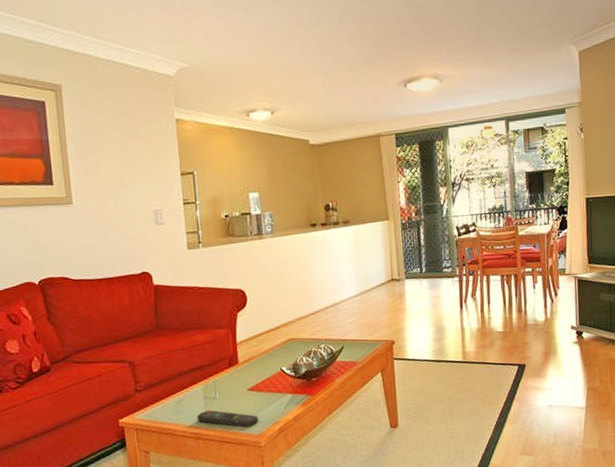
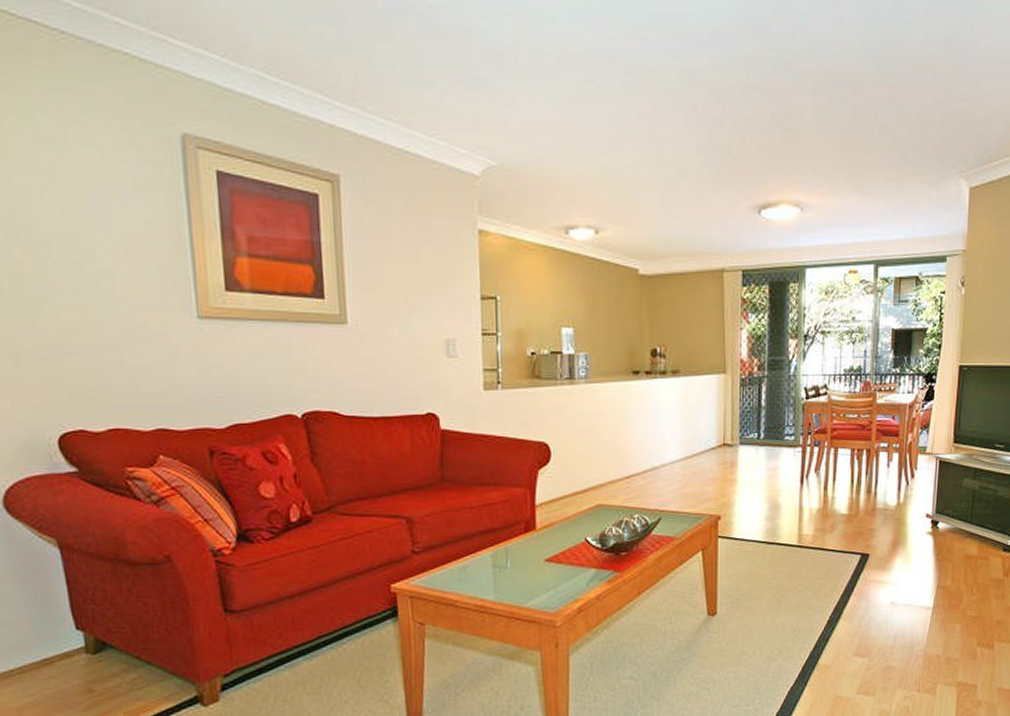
remote control: present [197,410,259,428] -> none [483,581,555,603]

